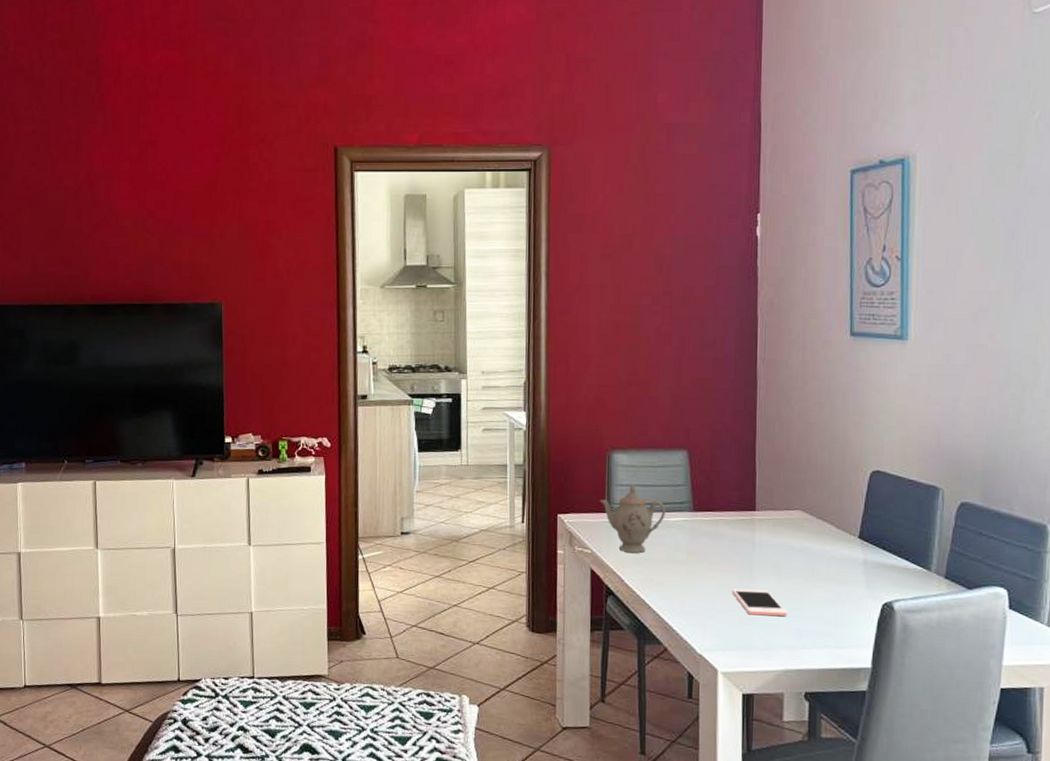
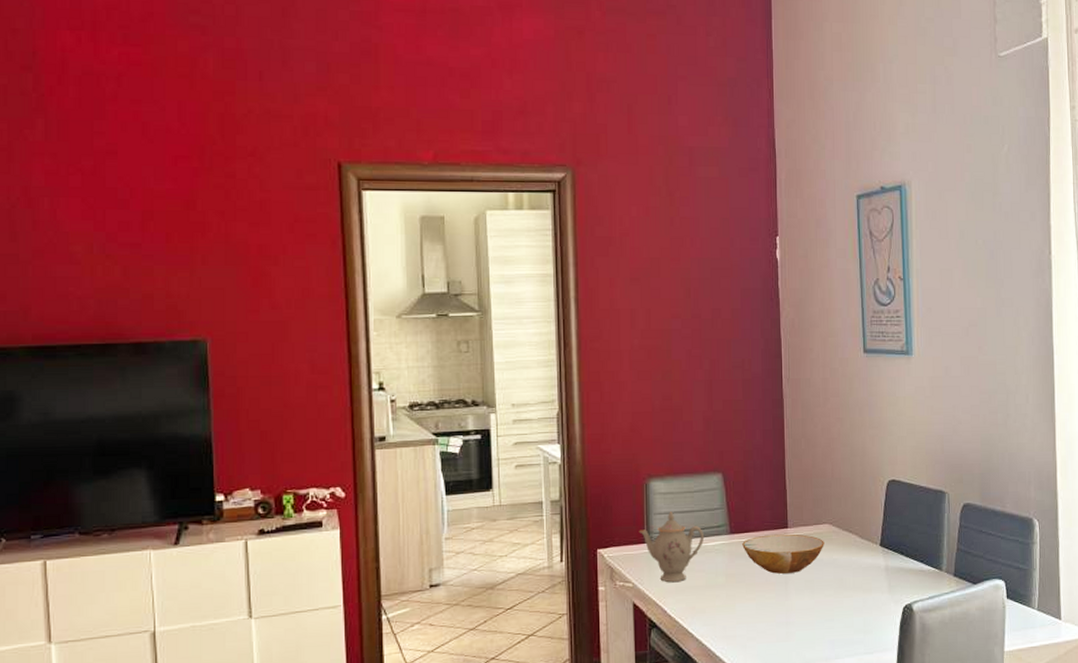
bowl: none [706,515,795,557] -> present [742,534,824,574]
cell phone: present [732,588,787,617] -> none [769,605,821,632]

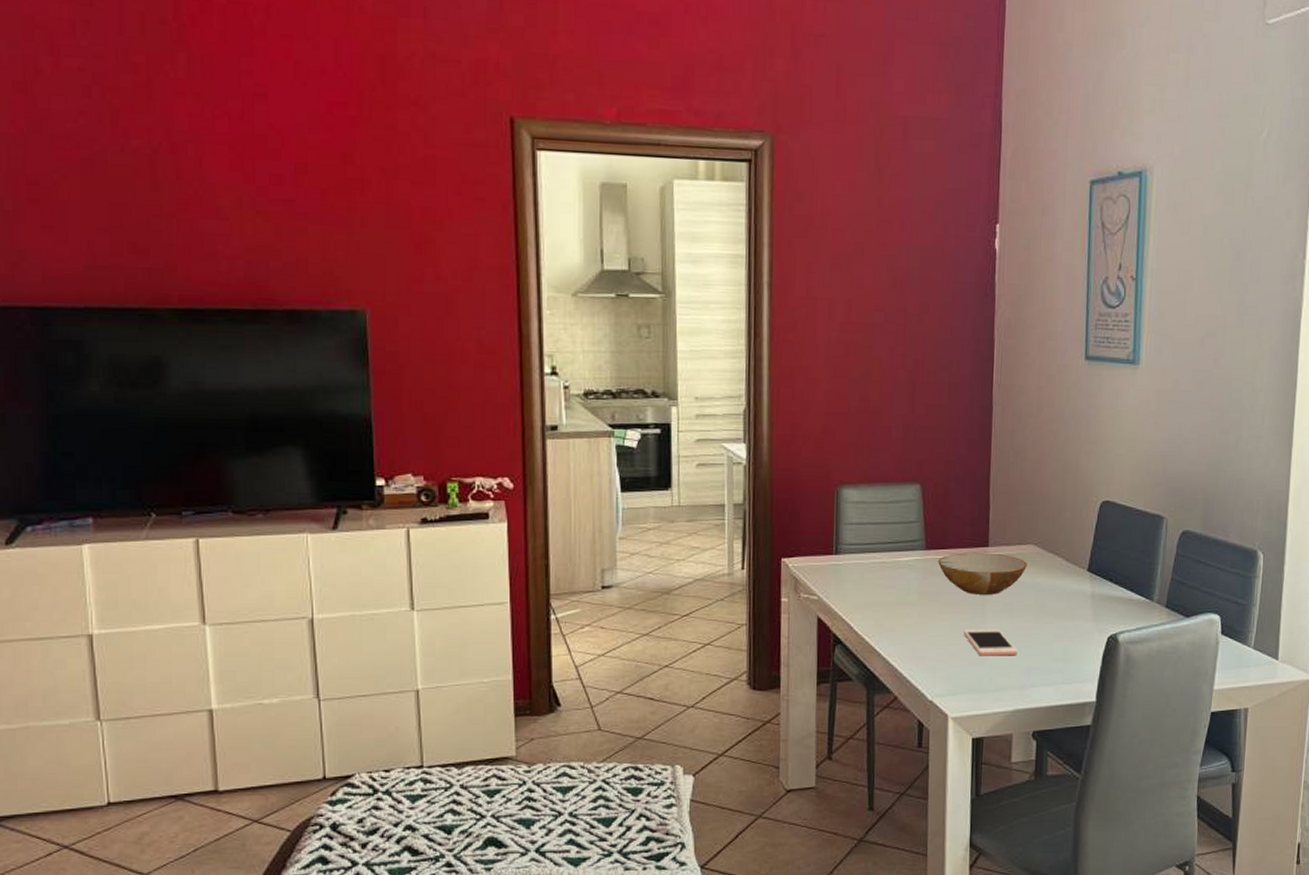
teapot: present [638,511,705,583] -> none [827,522,898,598]
cell phone: none [769,605,821,632] -> present [963,629,1018,656]

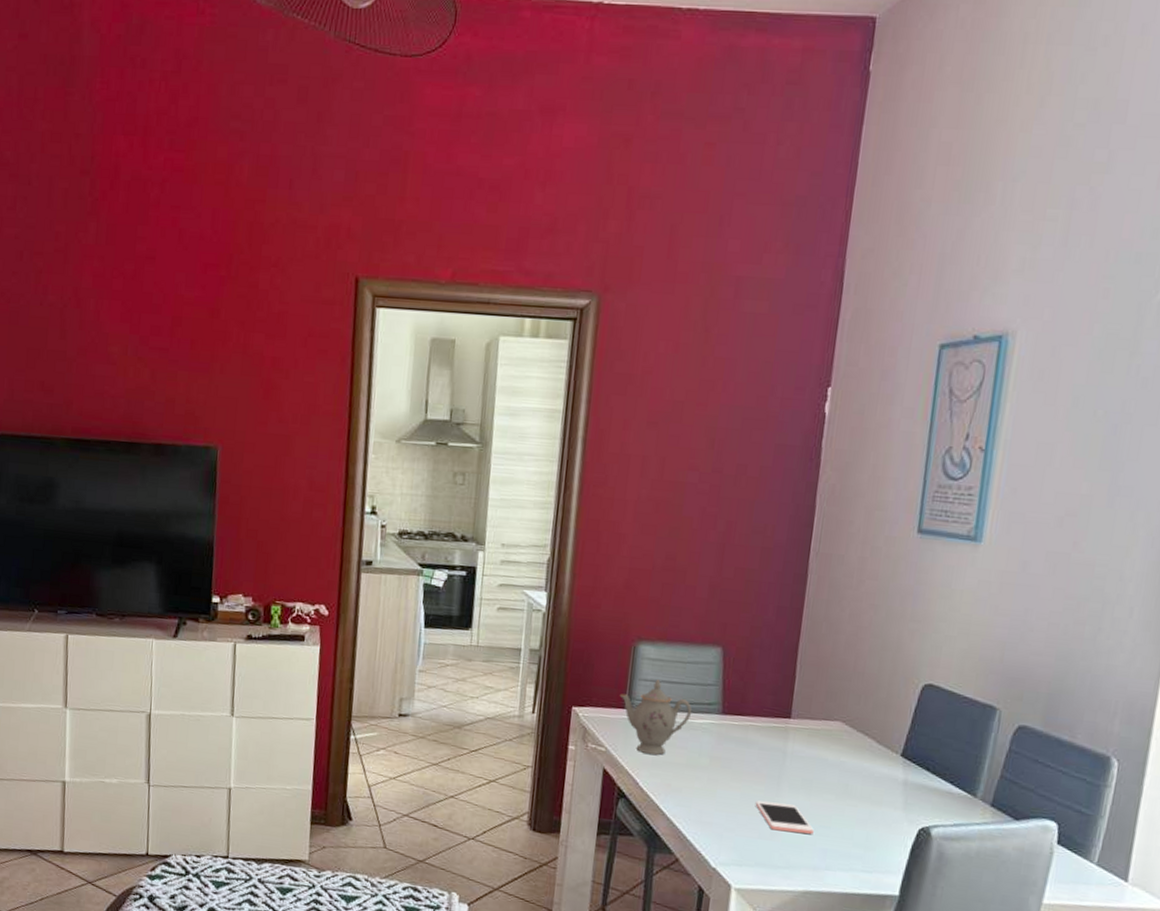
teapot: none [827,522,898,598] -> present [619,680,692,755]
bowl: present [938,552,1027,595] -> none [734,721,833,769]

